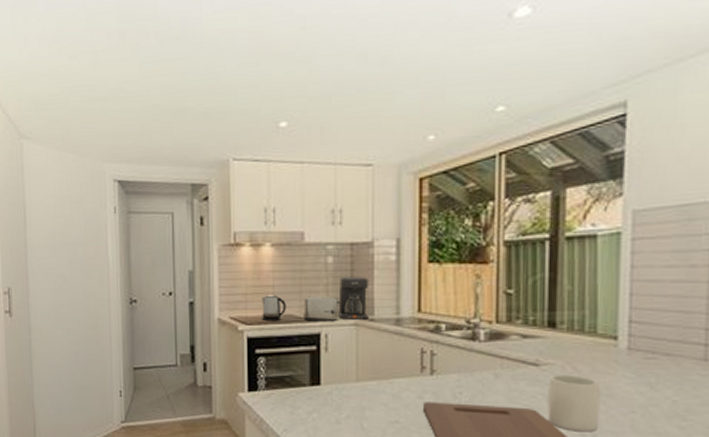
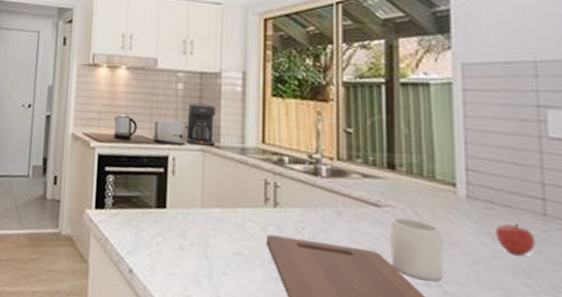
fruit: none [654,371,694,402] -> present [495,224,536,256]

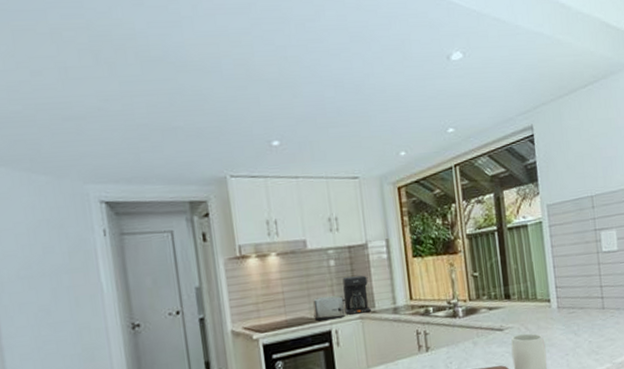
kettle: present [114,115,137,141] -> none [273,300,298,327]
fruit: present [495,224,536,256] -> none [576,319,600,342]

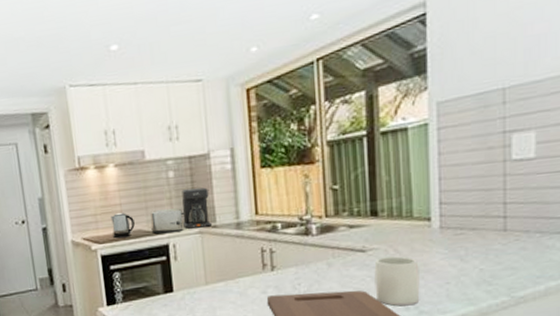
kettle: none [273,300,298,327] -> present [111,213,135,239]

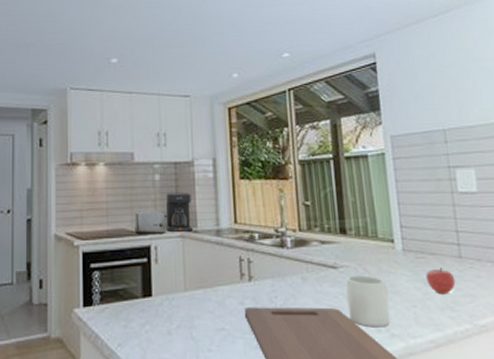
kettle: present [111,213,135,239] -> none [96,211,119,236]
fruit: none [463,243,496,270] -> present [426,268,456,295]

